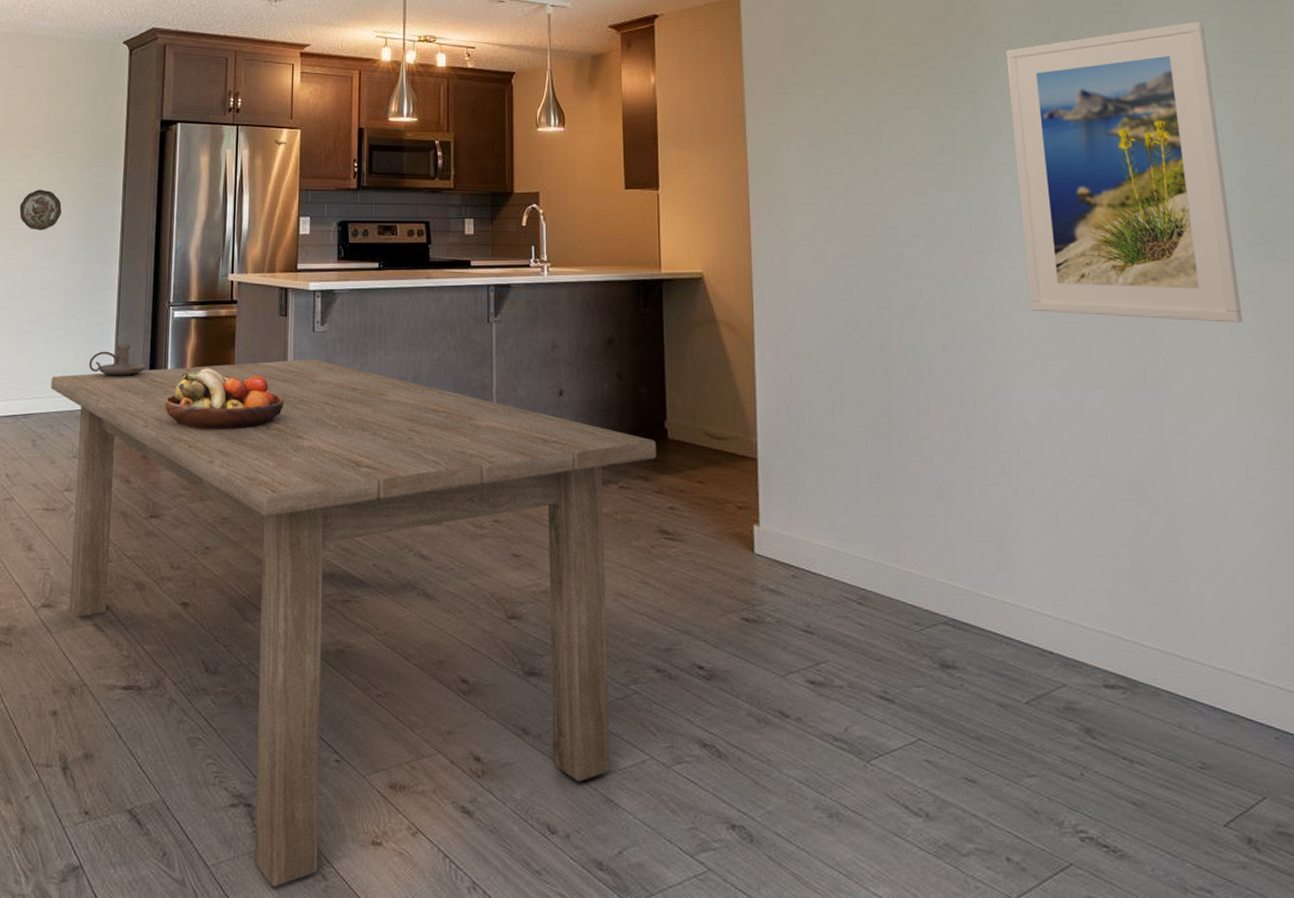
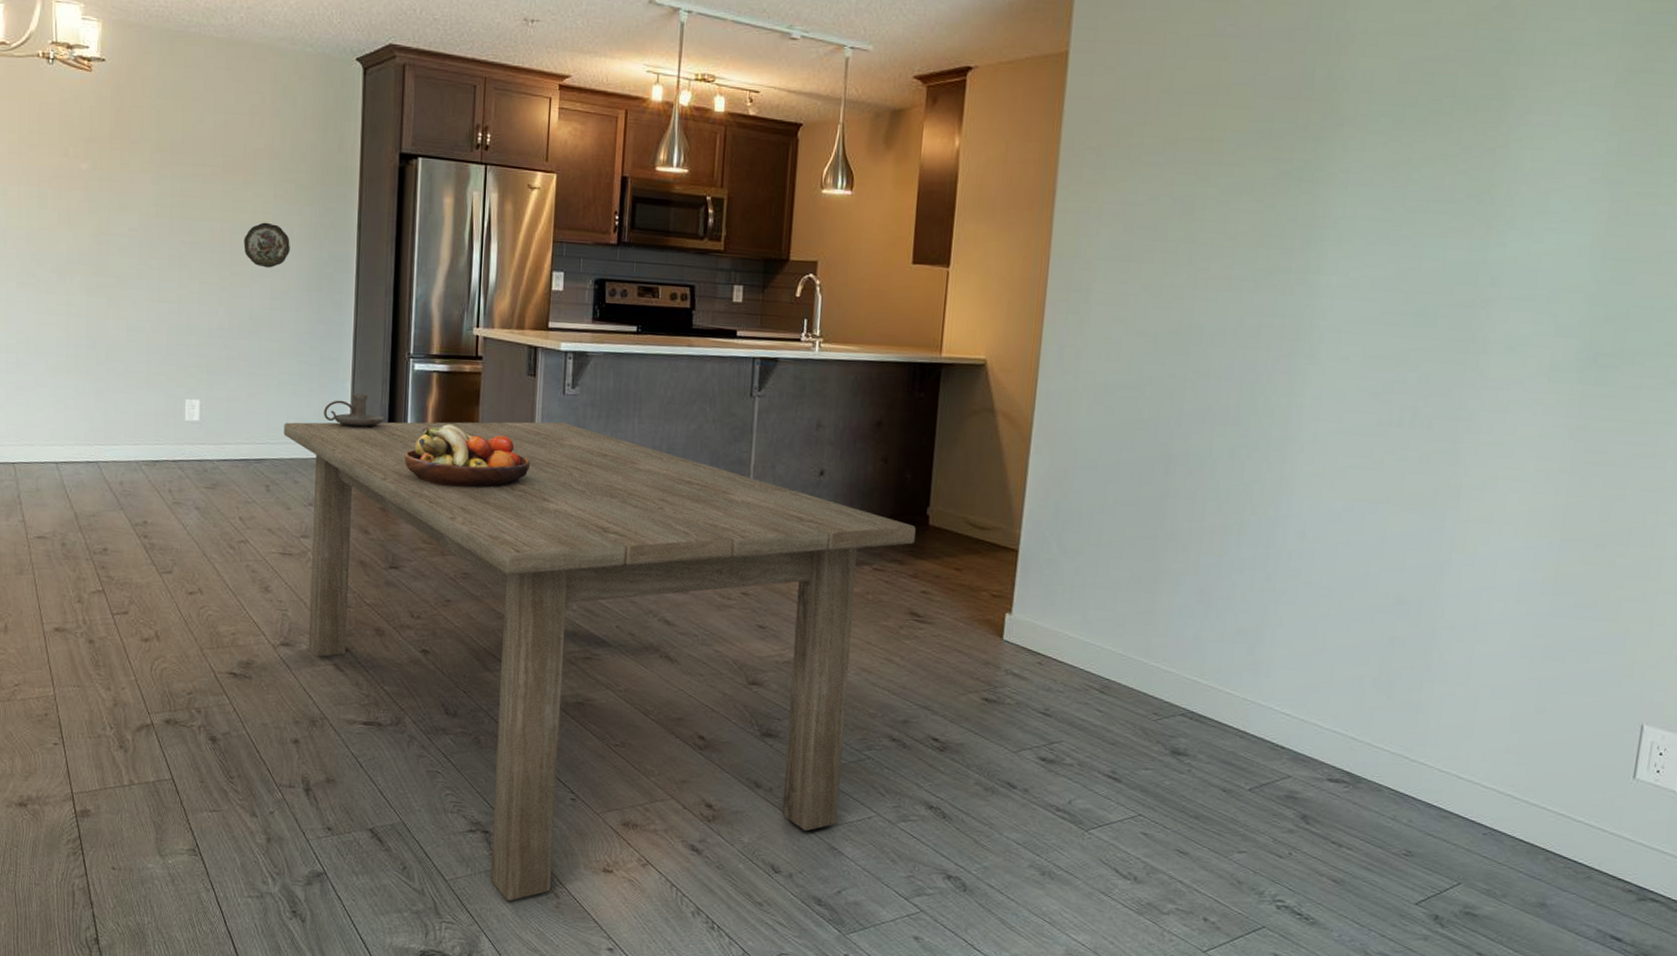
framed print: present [1006,21,1242,323] -> none [1331,115,1592,448]

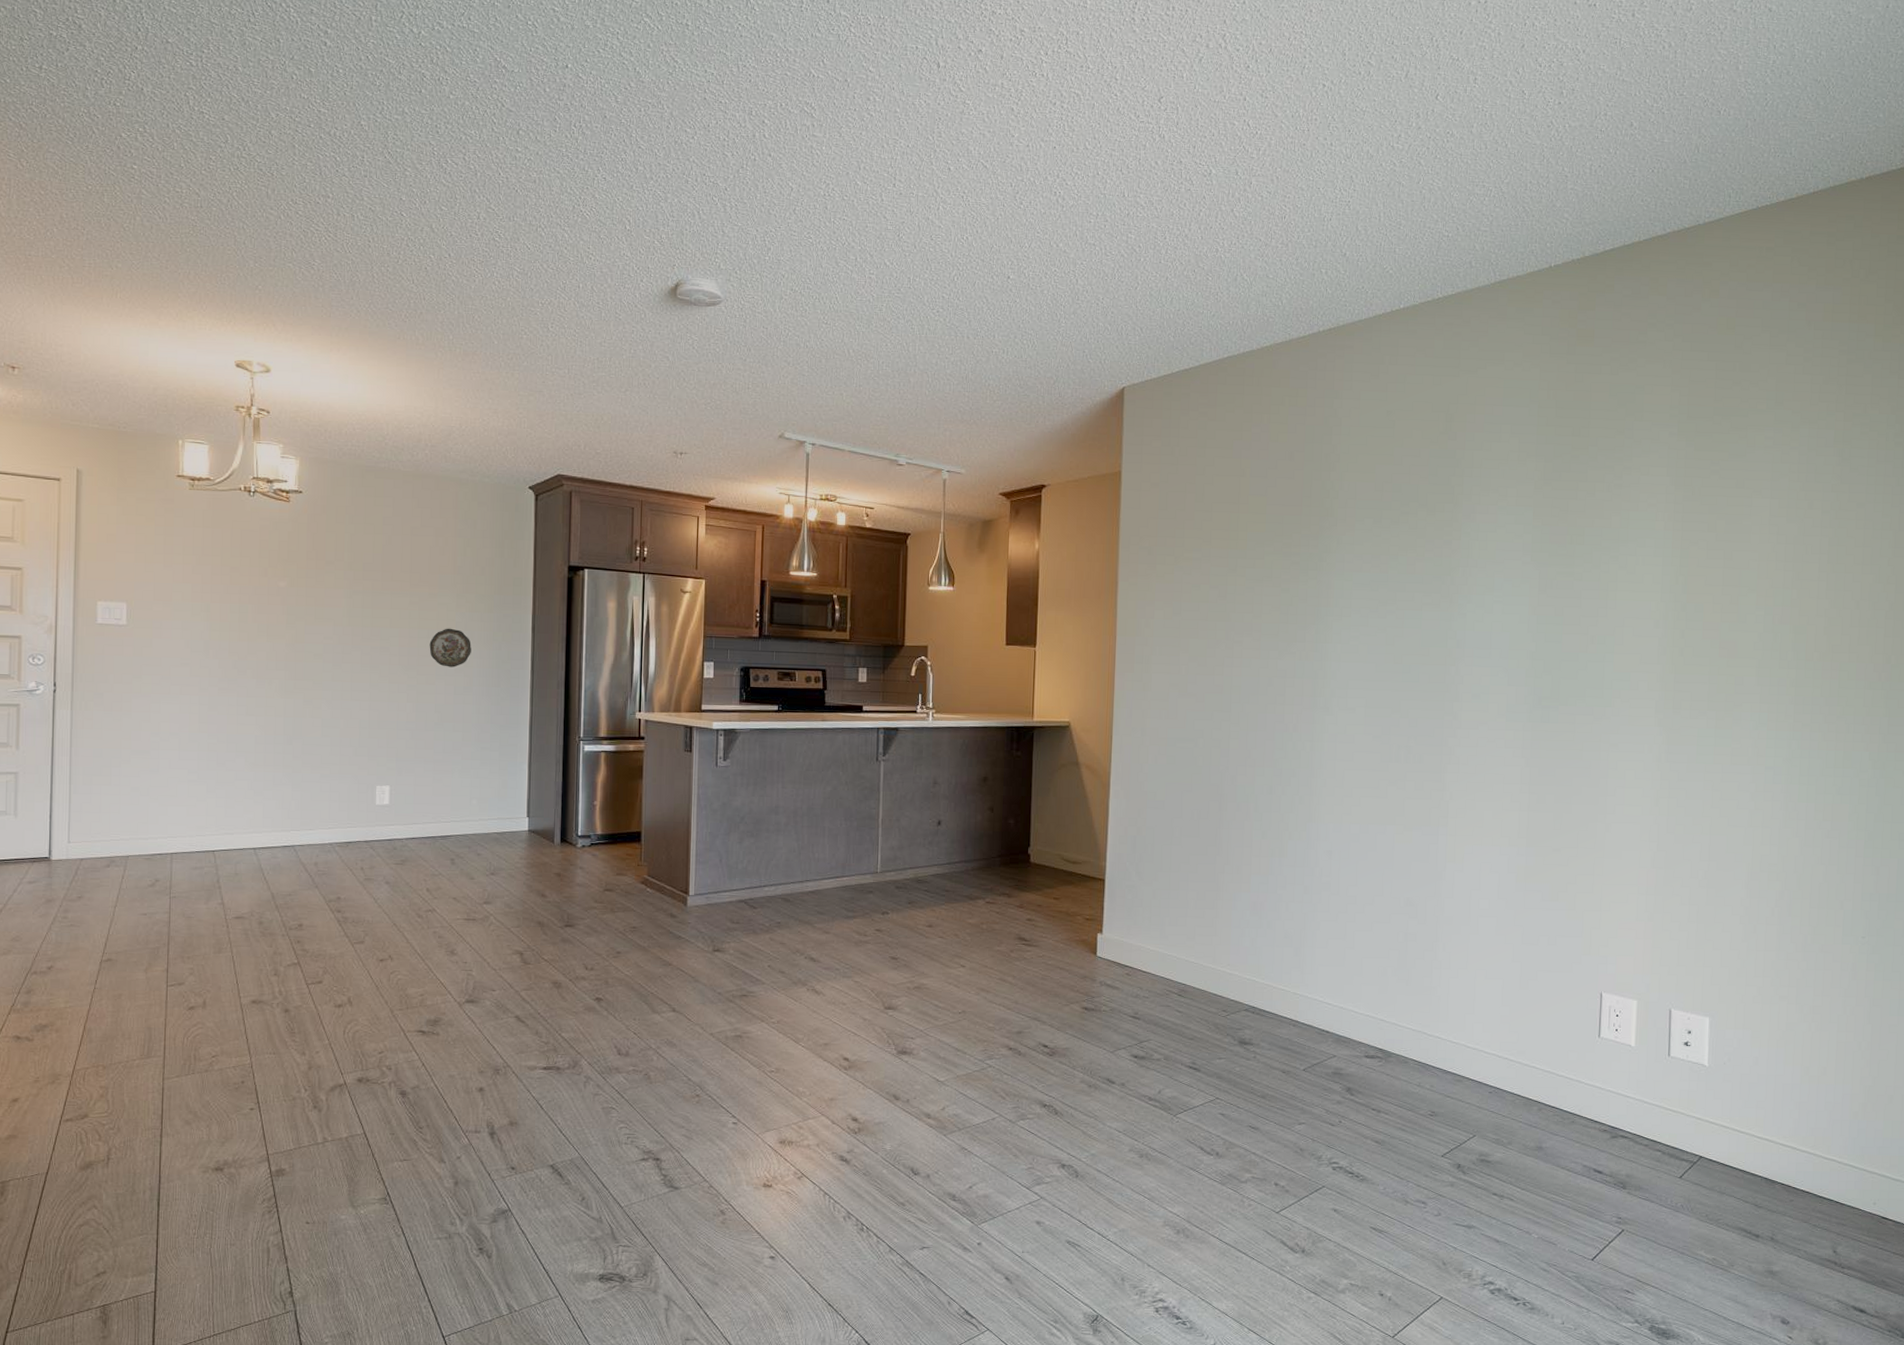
dining table: present [284,421,916,901] -> none [467,790,1020,1221]
candle holder: present [324,392,384,428] -> none [504,773,558,804]
fruit bowl: present [404,424,531,488] -> none [577,797,689,851]

